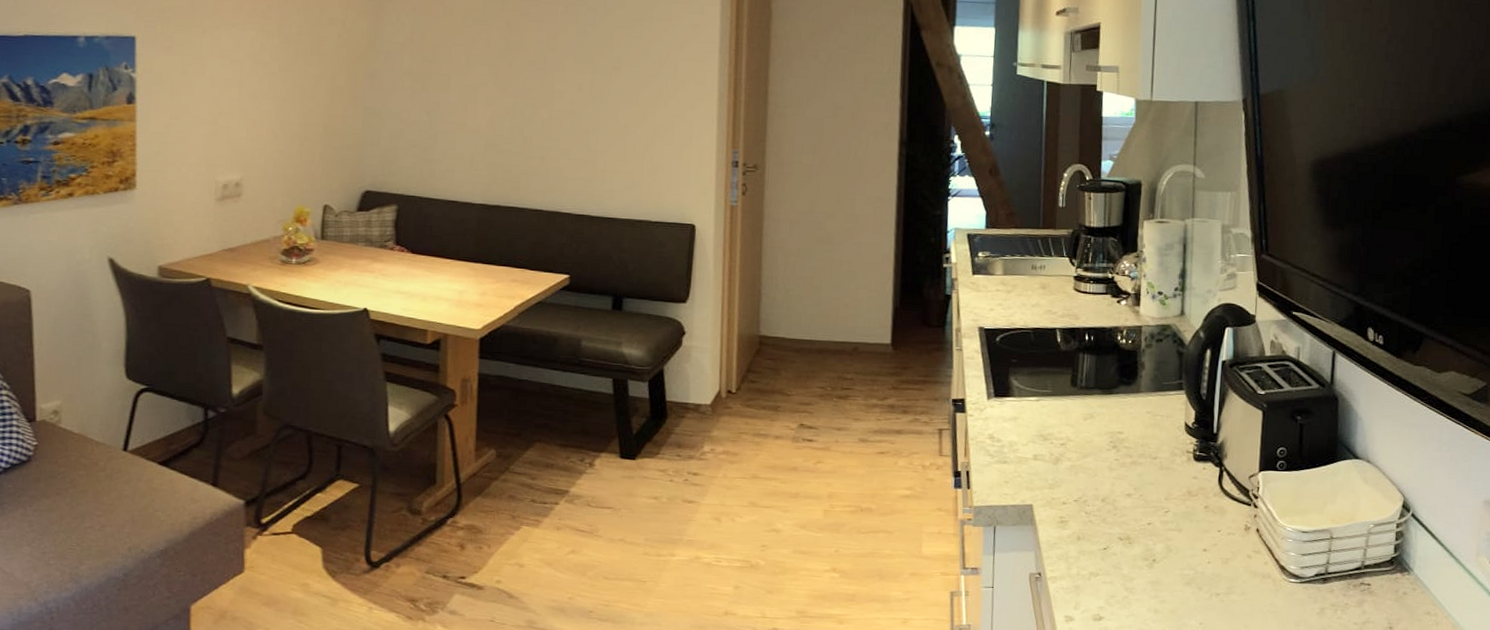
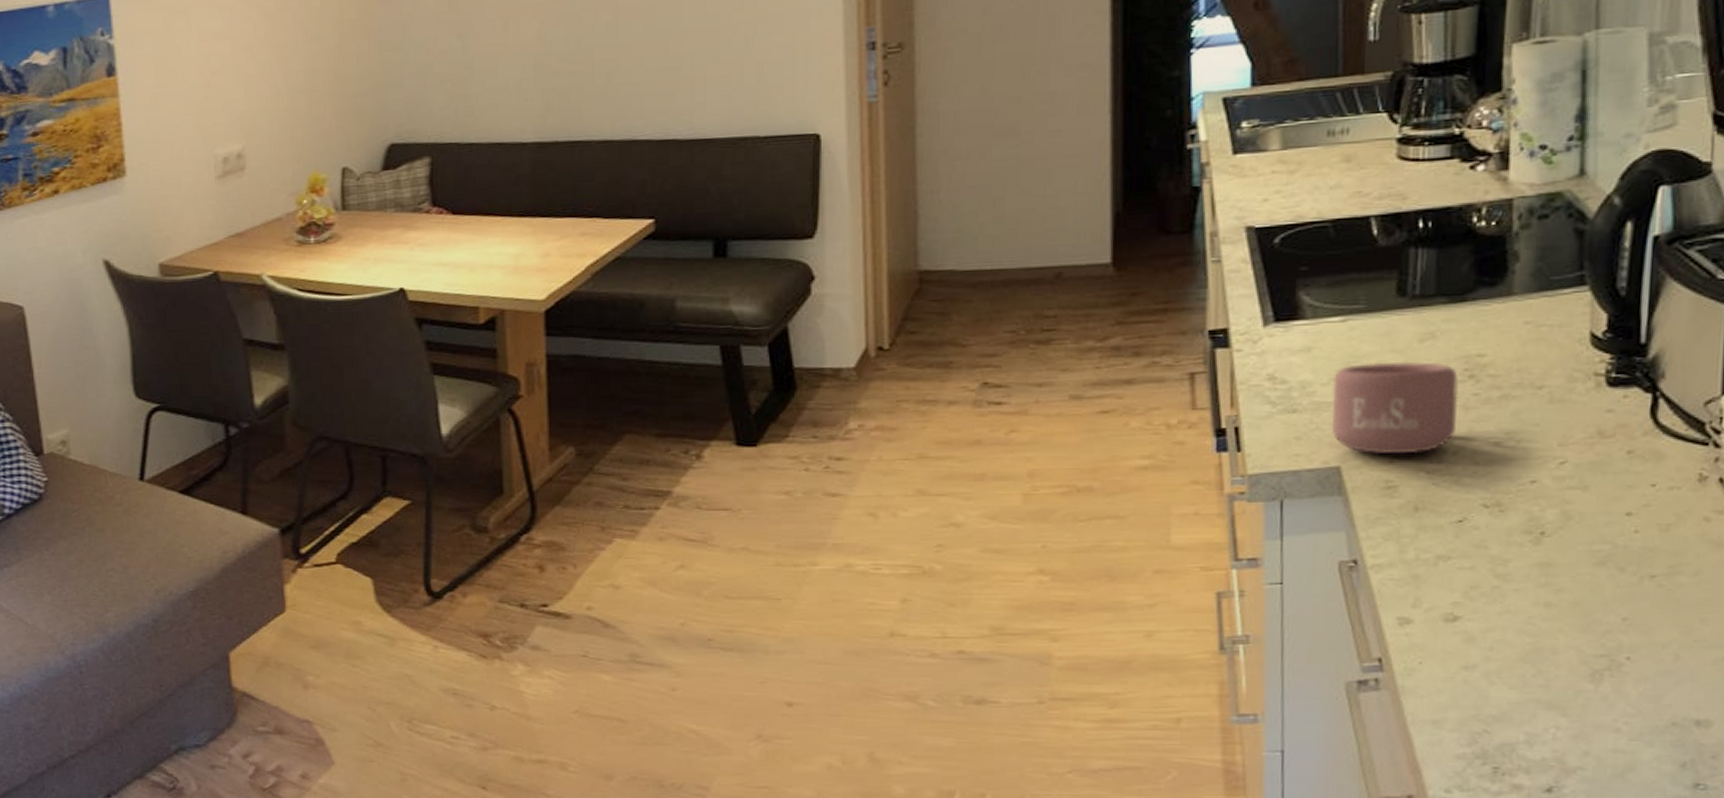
mug: none [1028,431,1106,499] -> present [1331,361,1459,454]

